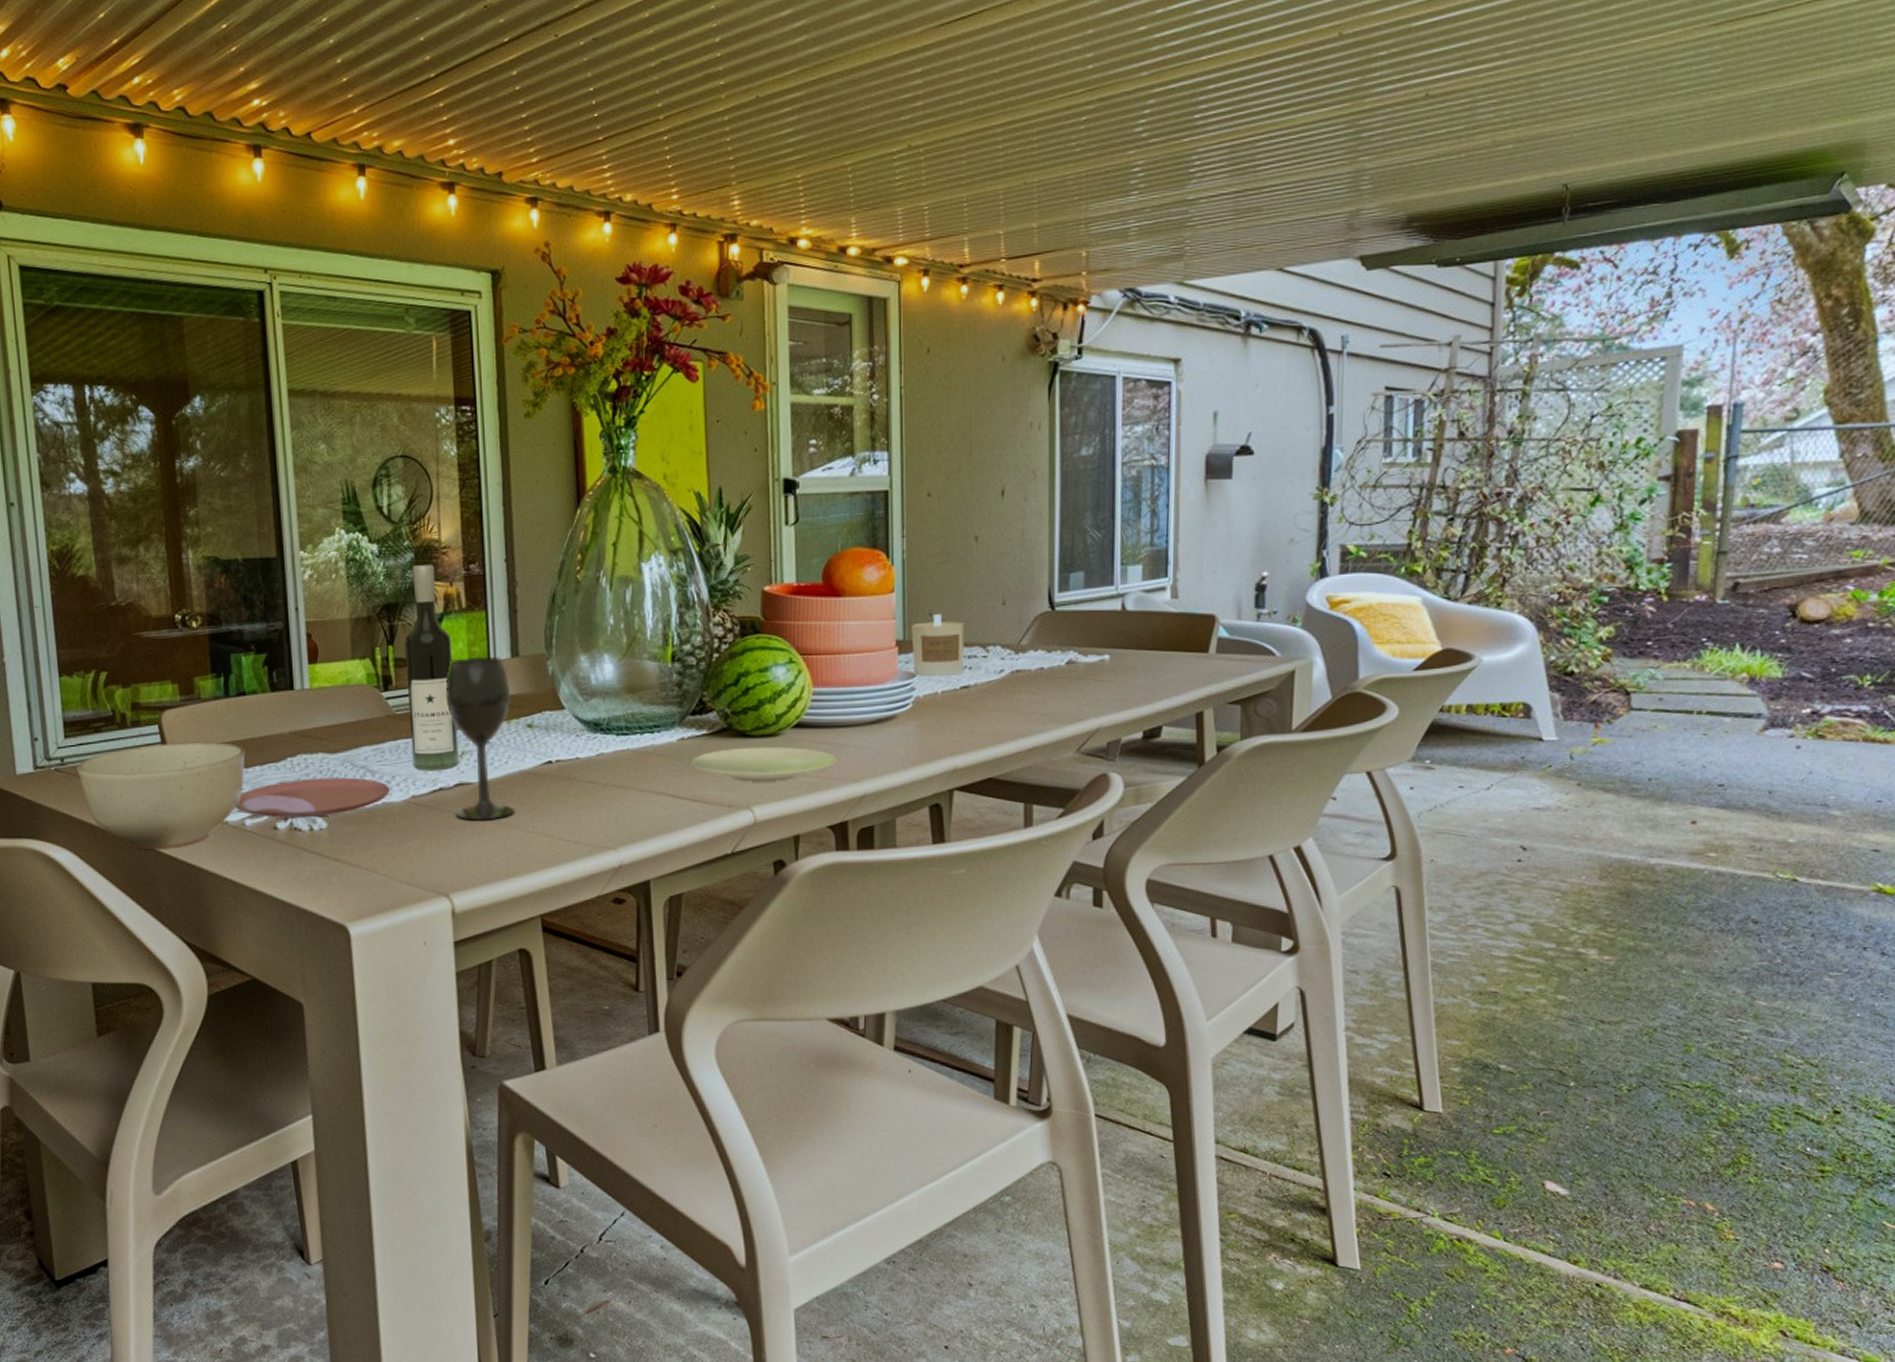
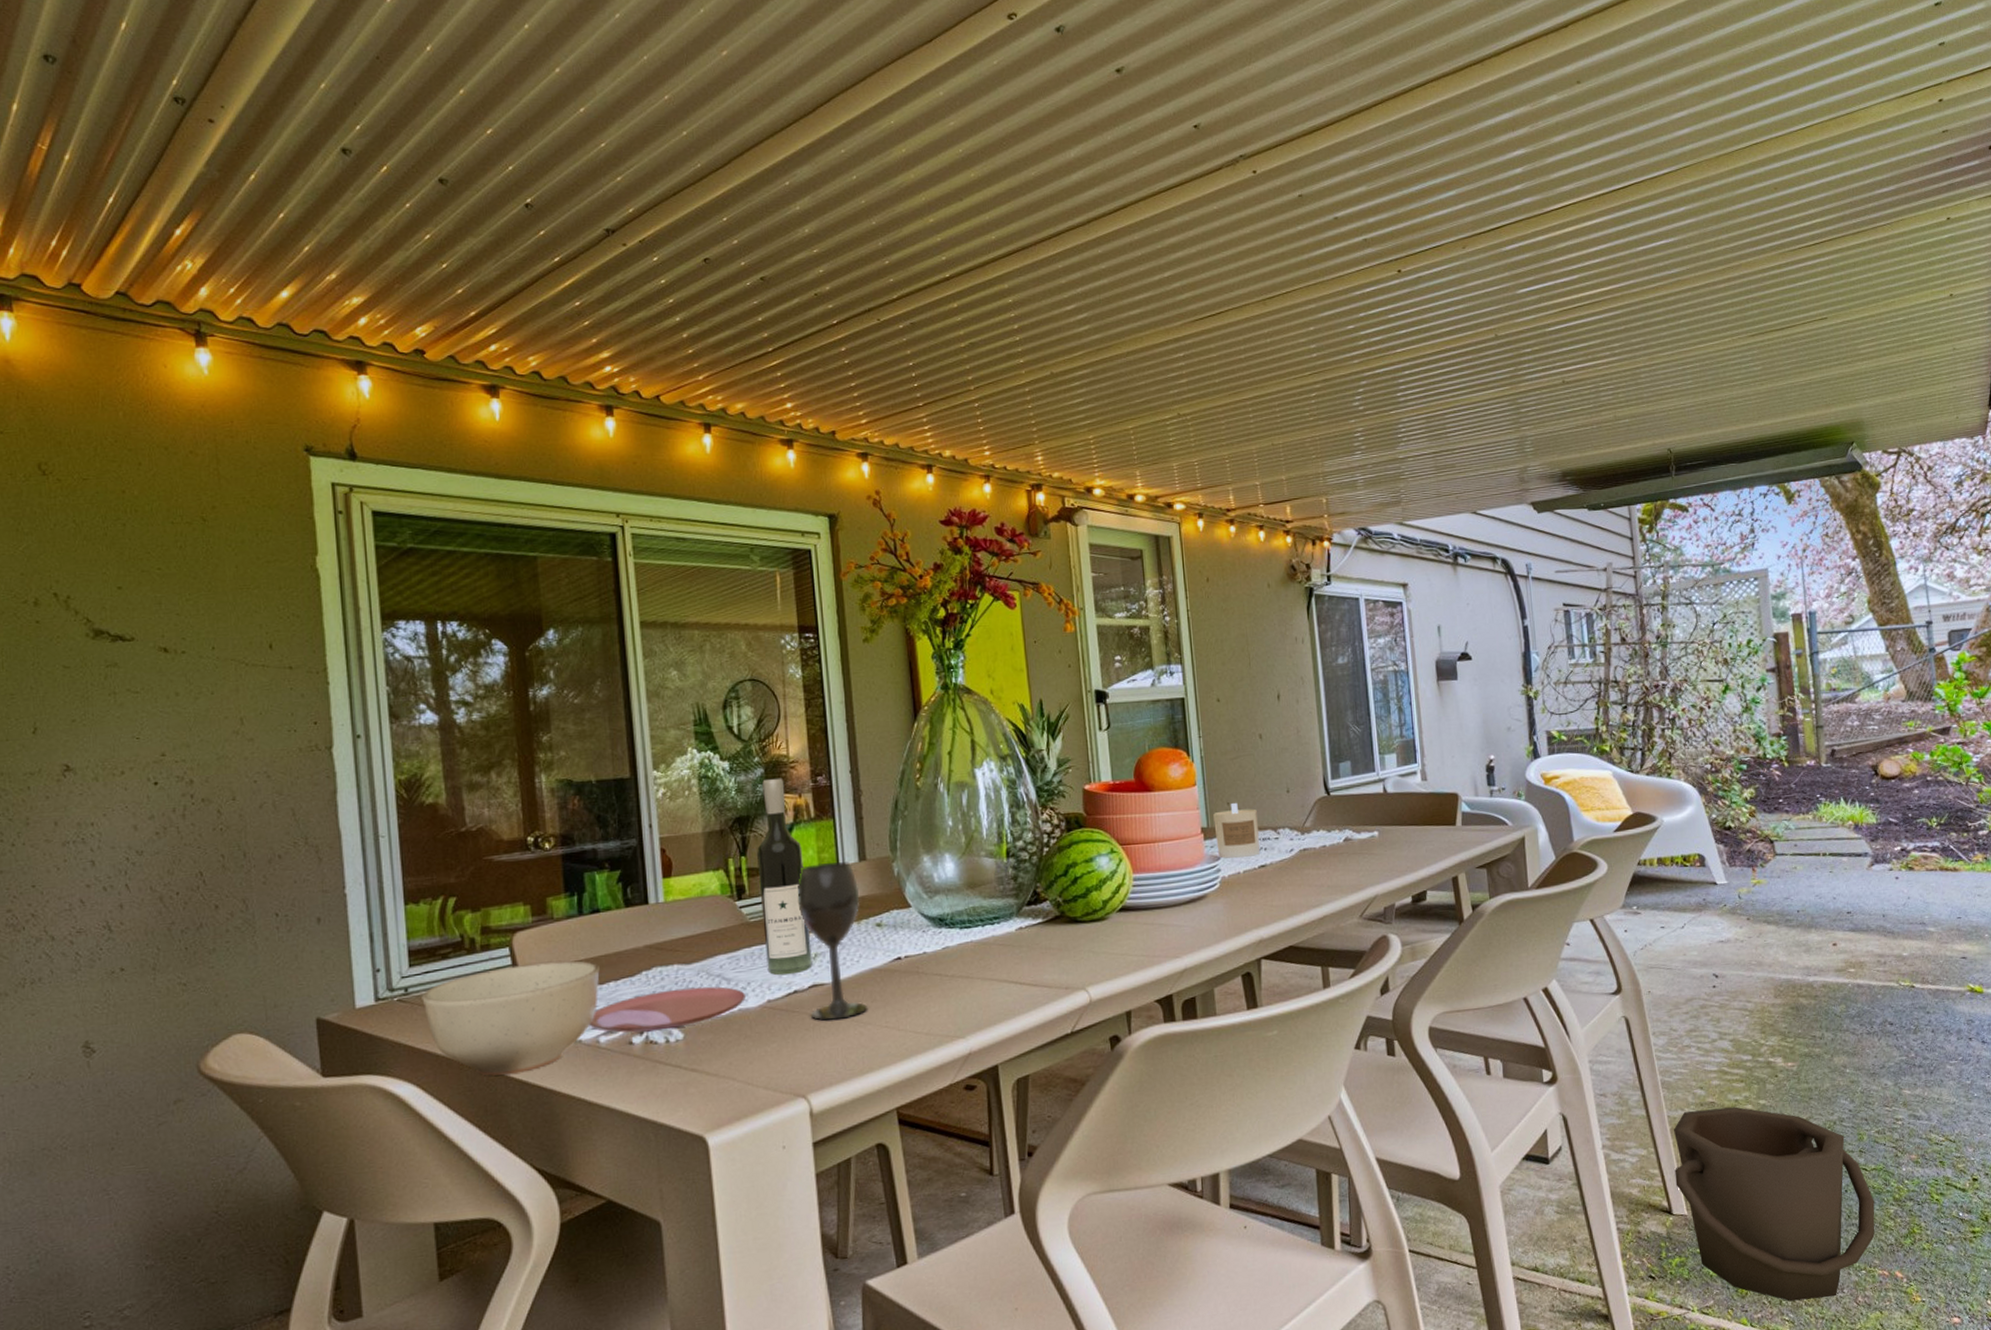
plate: present [690,746,838,782] -> none [1029,929,1160,964]
bucket: none [1432,1000,1692,1220] -> present [1673,1106,1875,1302]

